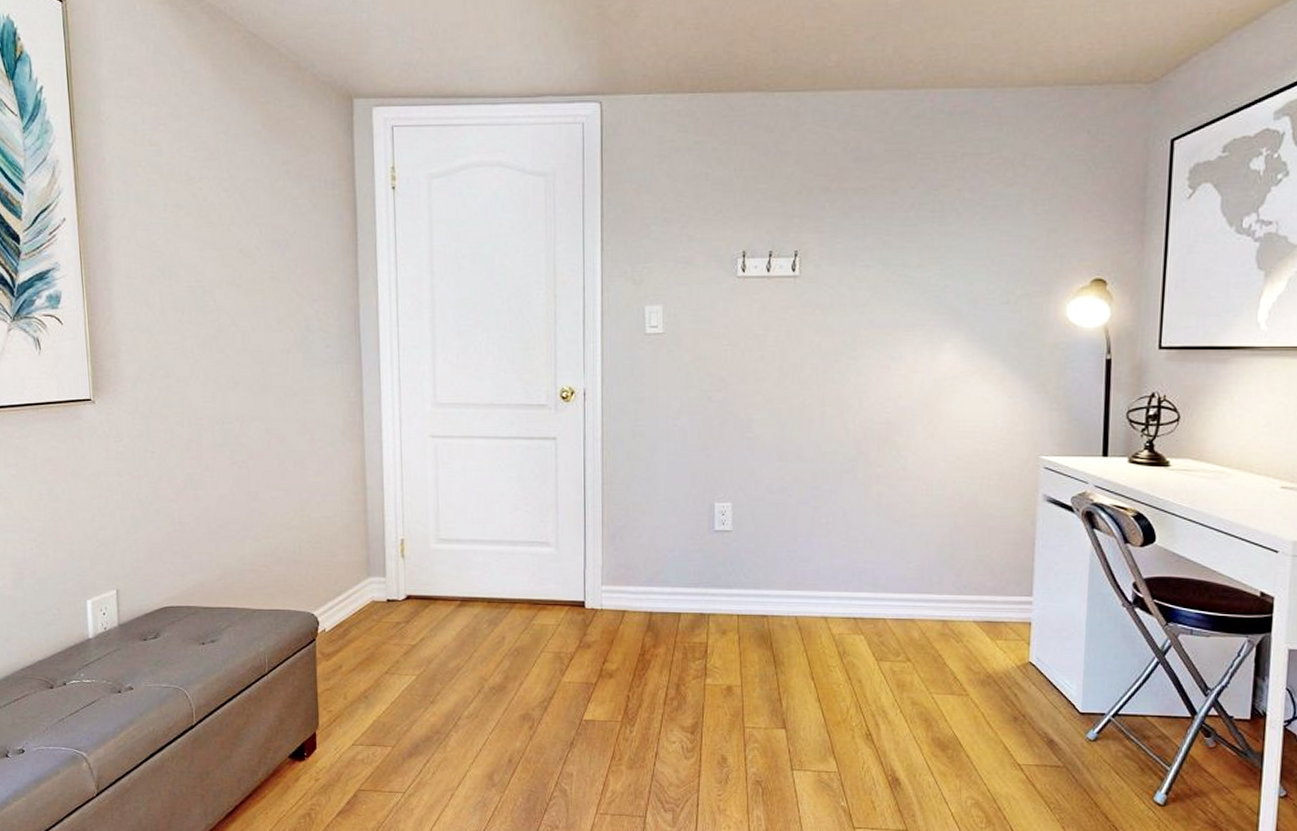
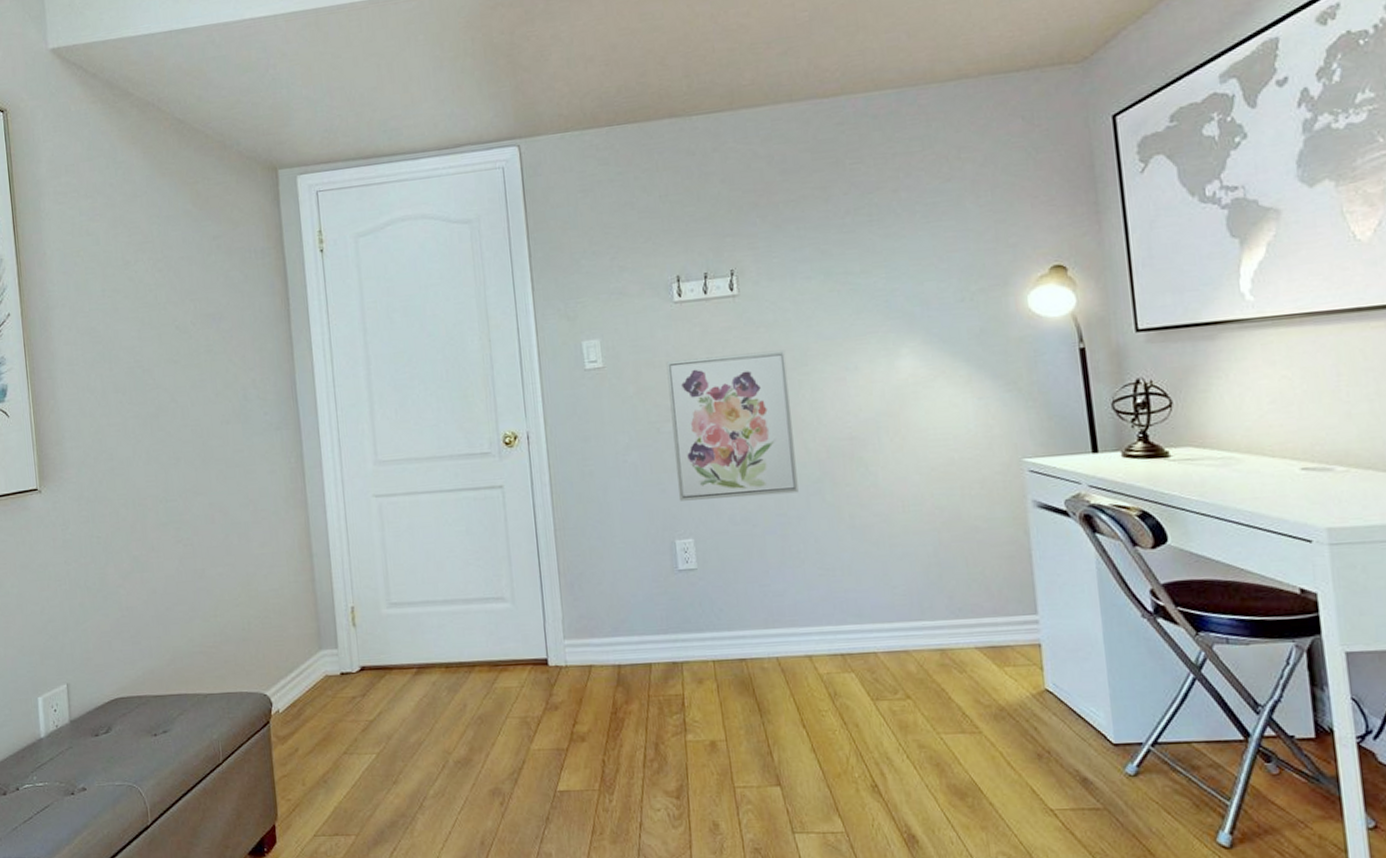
wall art: none [722,333,837,469] -> present [666,349,799,501]

